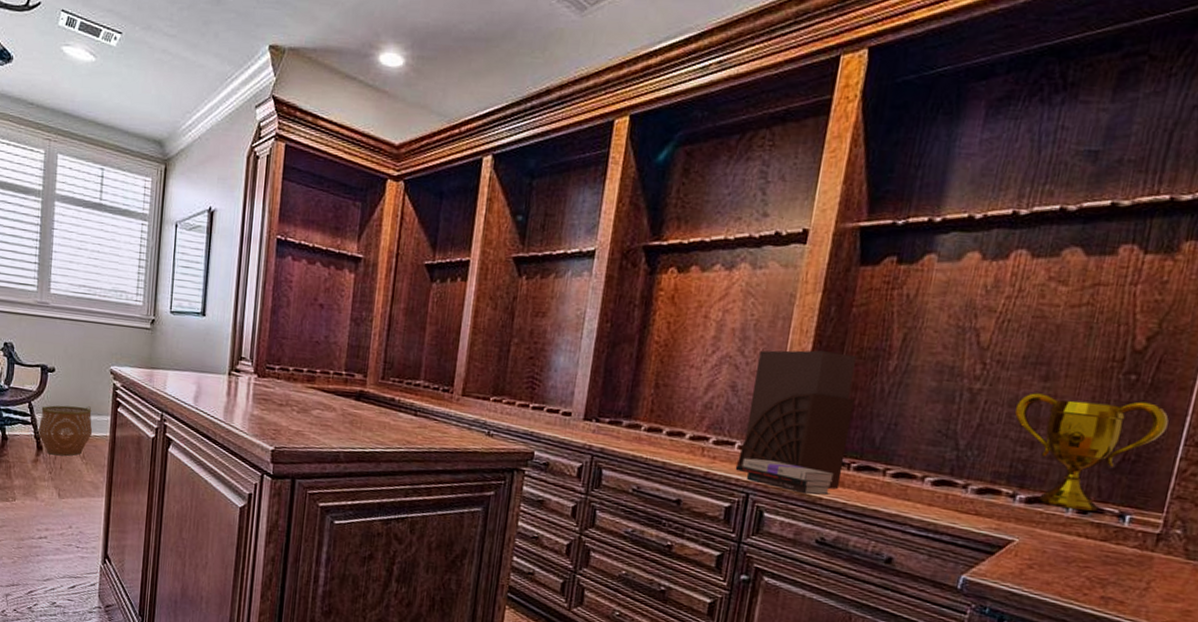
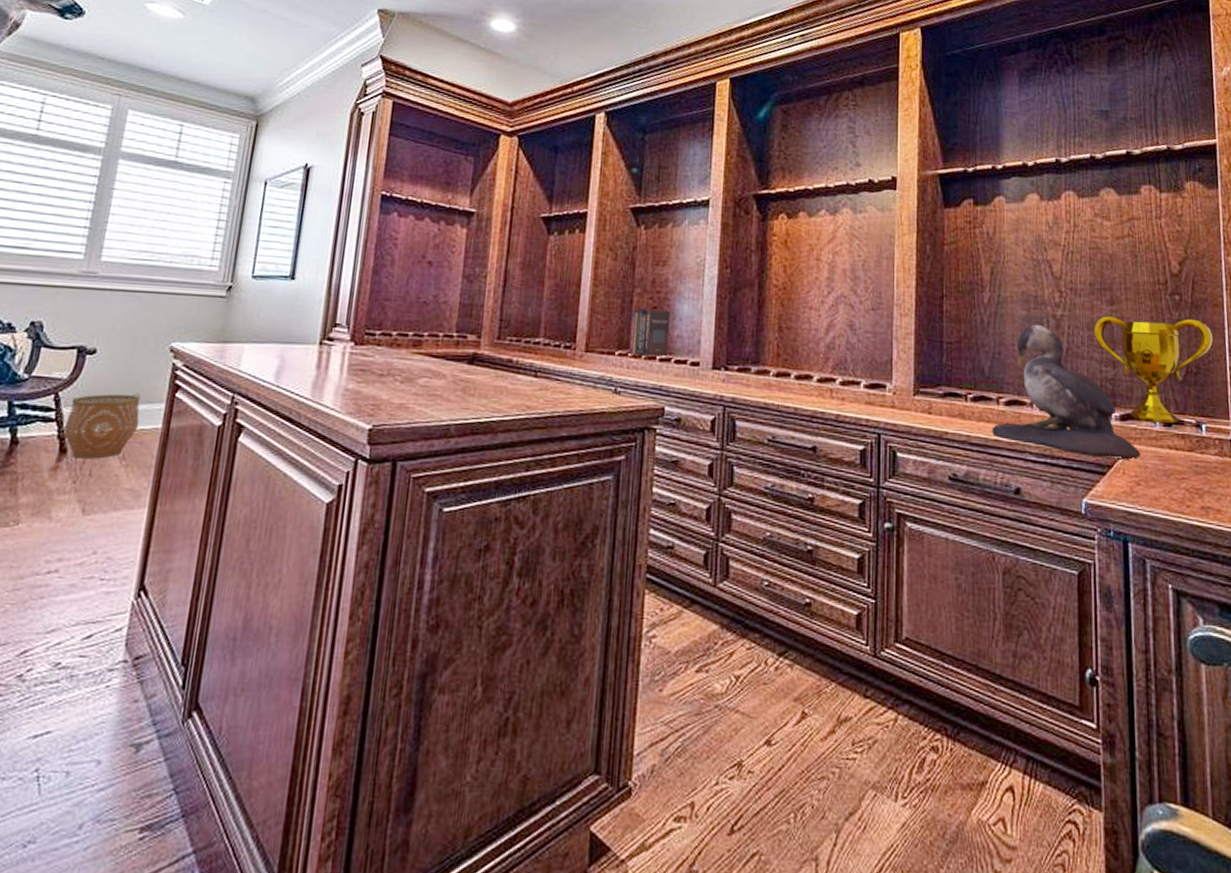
books: none [503,358,547,404] -> present [629,309,671,356]
books: present [735,458,834,496] -> none [864,396,954,430]
decorative box: present [737,350,857,490] -> none [865,286,961,422]
duck: none [872,396,1041,542] -> present [992,324,1141,459]

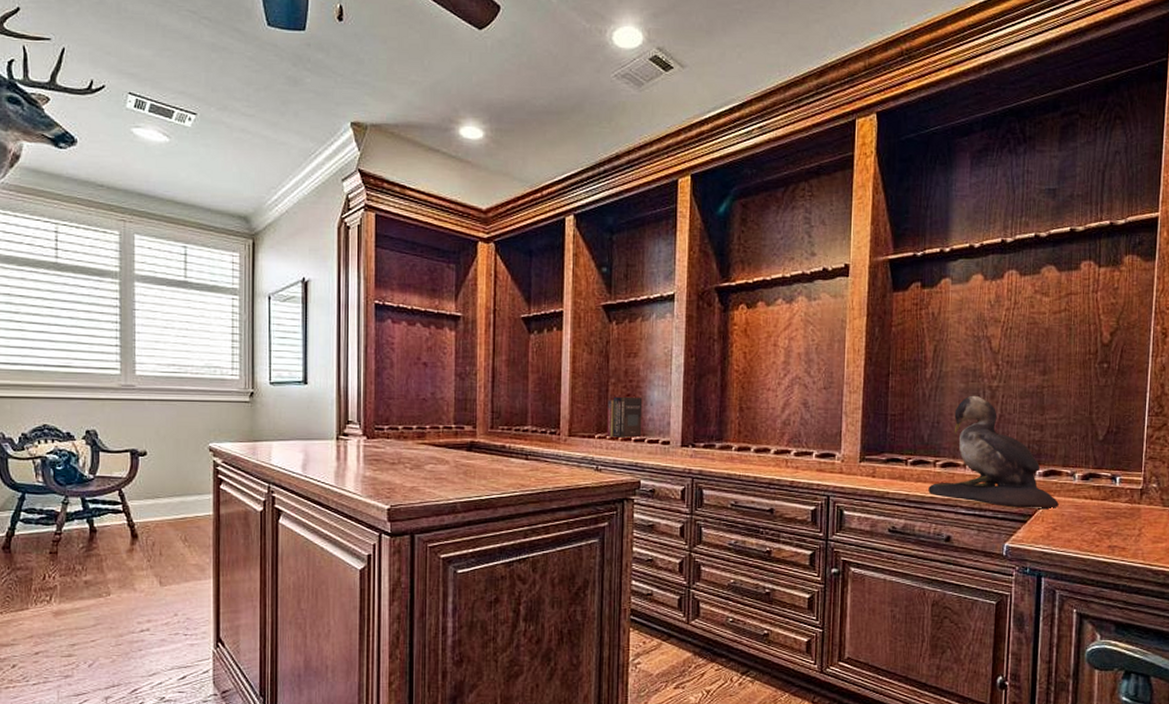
basket: present [62,393,141,459] -> none [131,487,194,542]
trophy: present [1093,316,1213,424] -> none [1025,384,1135,478]

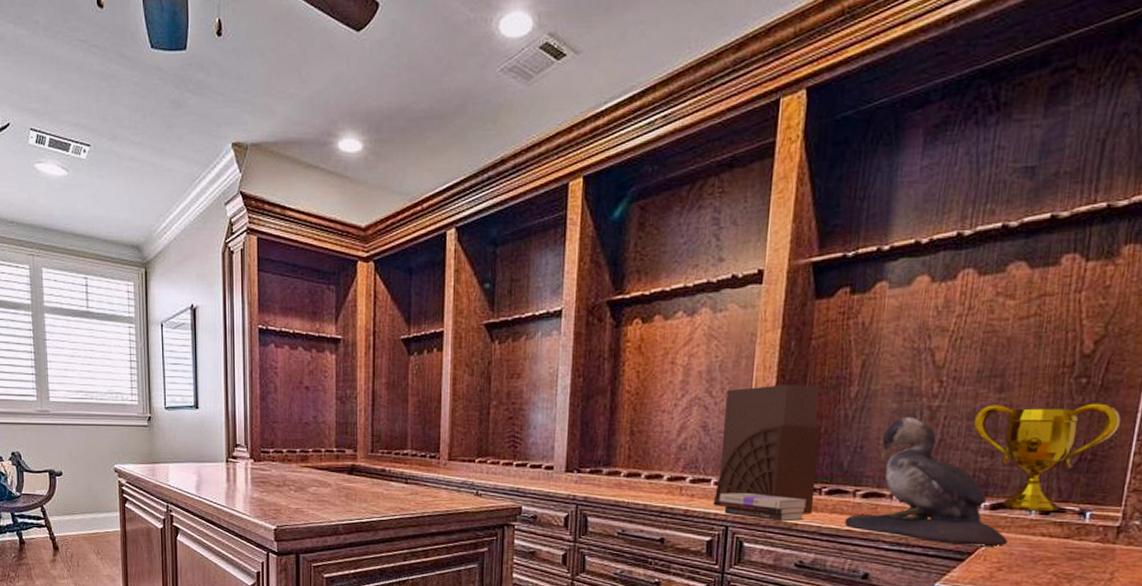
books: present [607,396,643,438] -> none [488,419,526,462]
books: none [815,464,895,491] -> present [713,492,807,522]
decorative box: none [817,366,904,483] -> present [714,384,821,515]
trophy: none [1025,384,1135,478] -> present [973,403,1121,512]

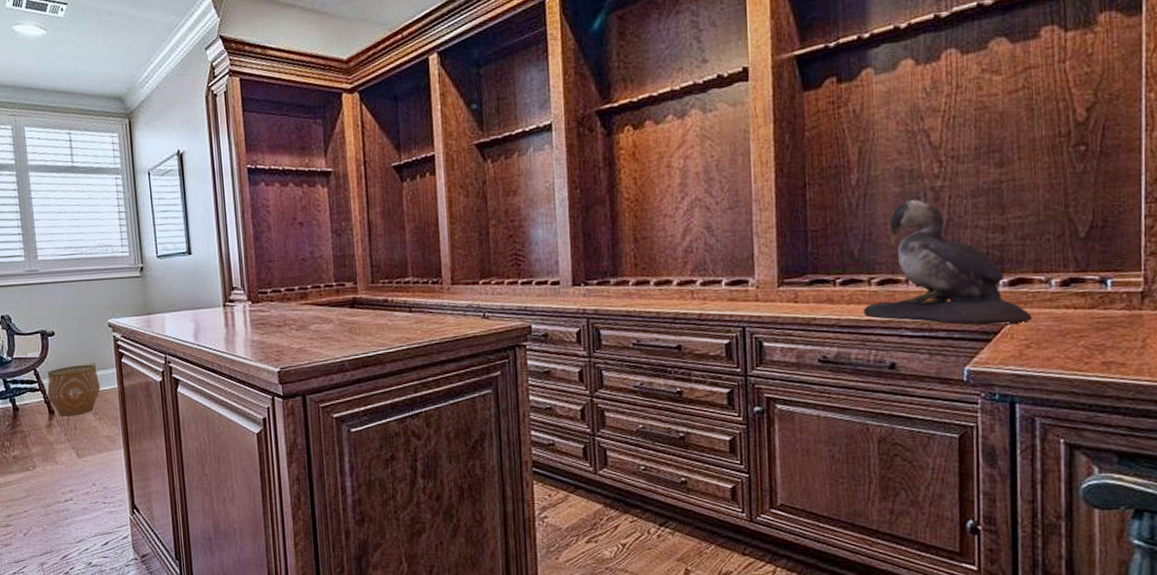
basket: none [52,504,104,554] -> present [47,362,101,417]
books: present [713,492,807,522] -> none [726,290,822,318]
decorative box: present [714,384,821,515] -> none [727,176,830,308]
trophy: present [973,403,1121,512] -> none [978,169,1125,284]

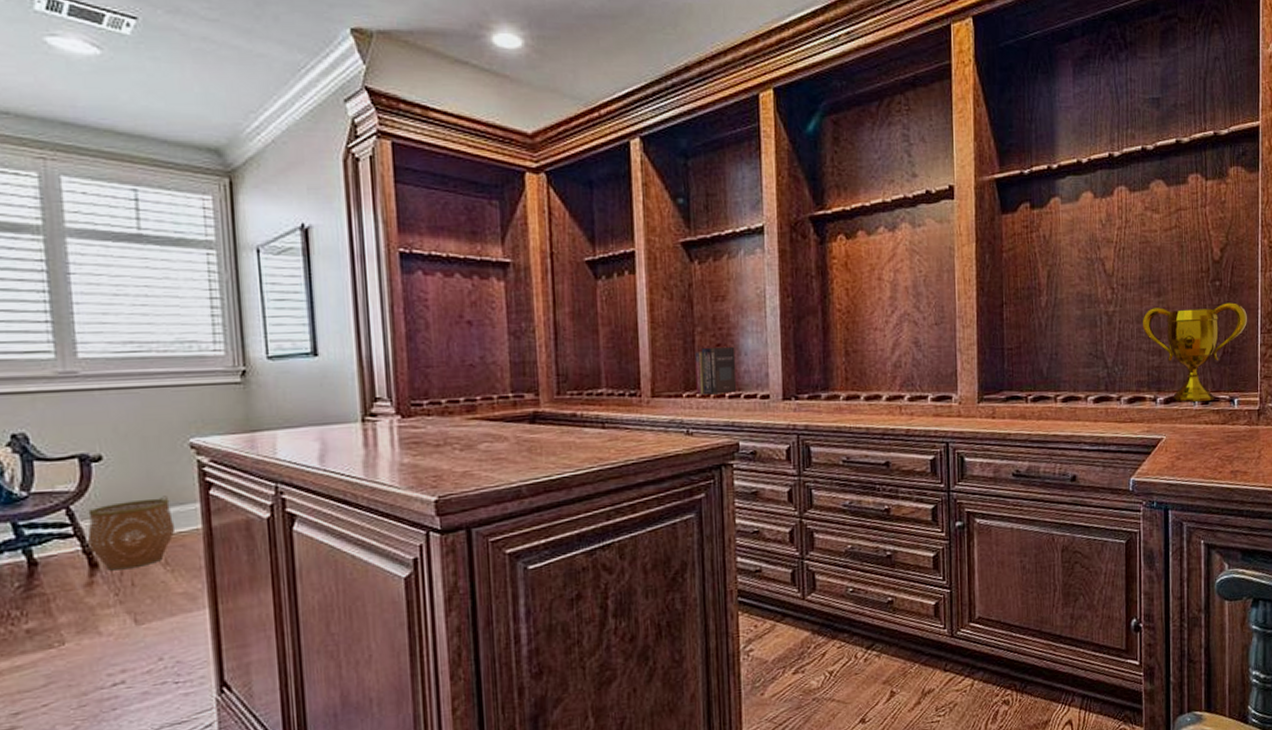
books: none [489,237,529,282] -> present [695,346,737,395]
duck: present [863,199,1032,326] -> none [1051,322,1181,440]
trophy: none [978,169,1125,284] -> present [1142,302,1247,402]

